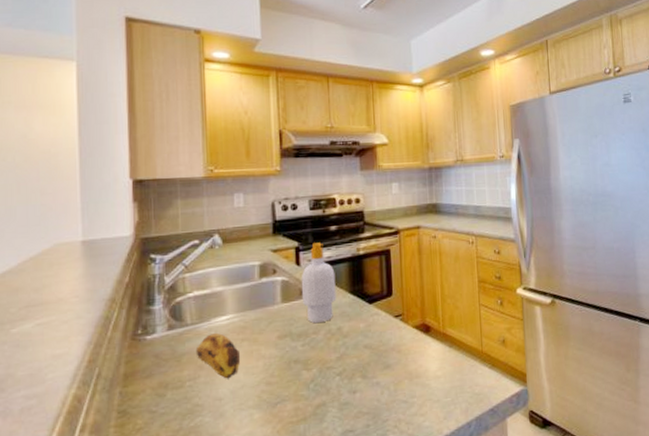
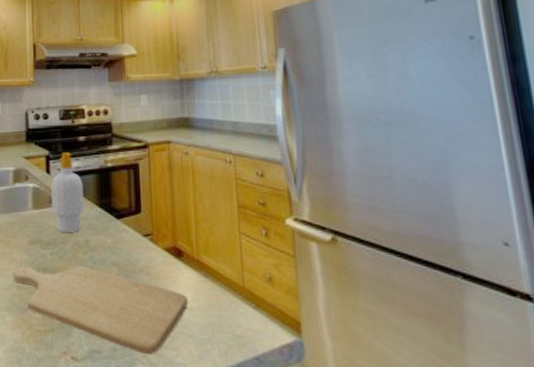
chopping board: none [261,352,435,425] -> present [13,266,188,355]

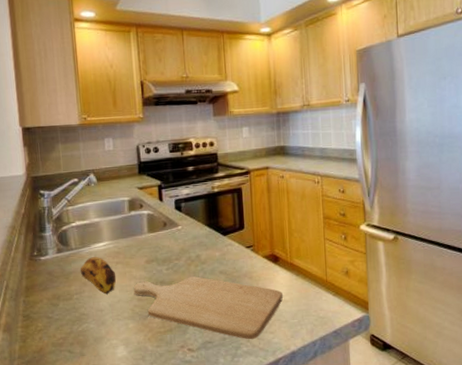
soap bottle: present [50,152,84,234] -> none [164,181,195,251]

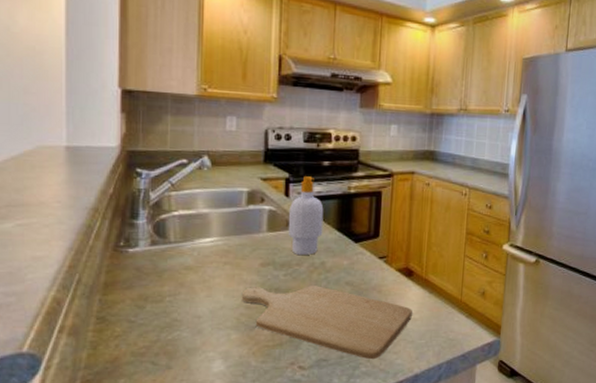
banana: present [80,257,117,294] -> none [177,254,222,299]
soap bottle: none [164,181,195,251] -> present [288,176,324,256]

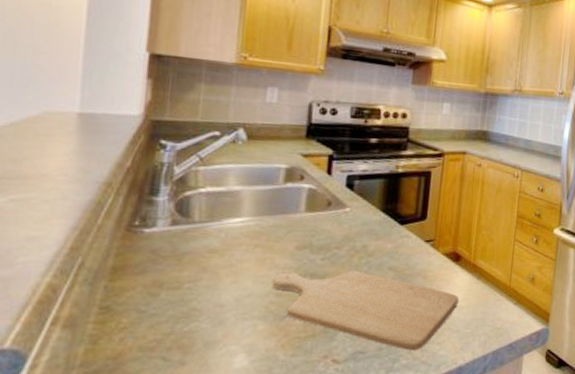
soap bottle: present [288,176,324,256] -> none [328,153,369,239]

